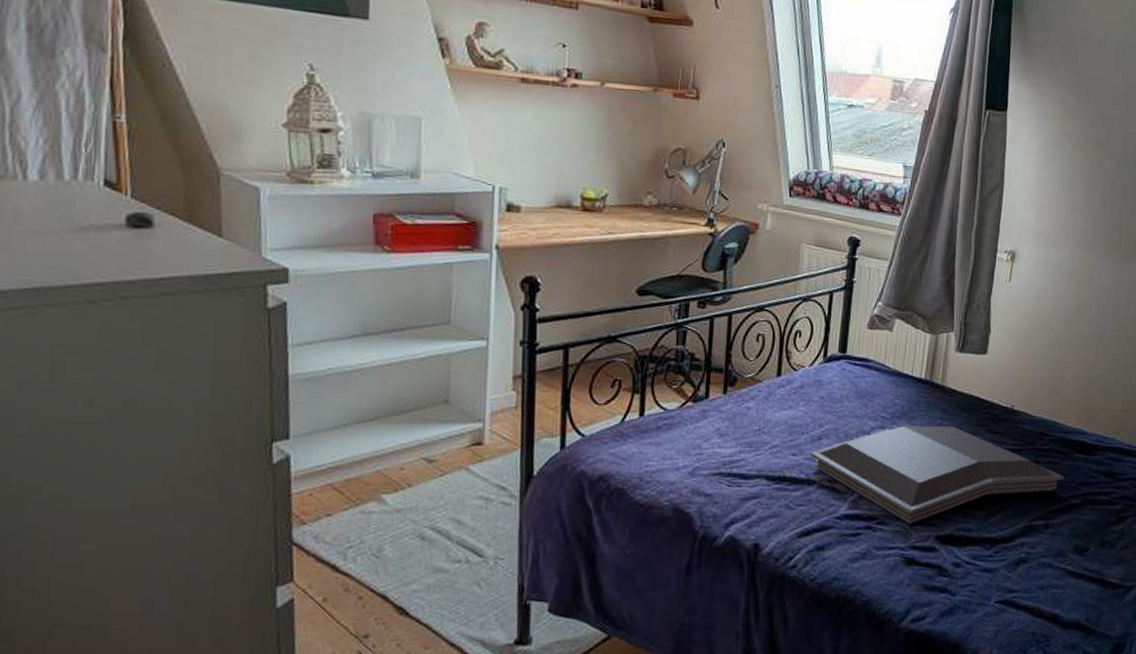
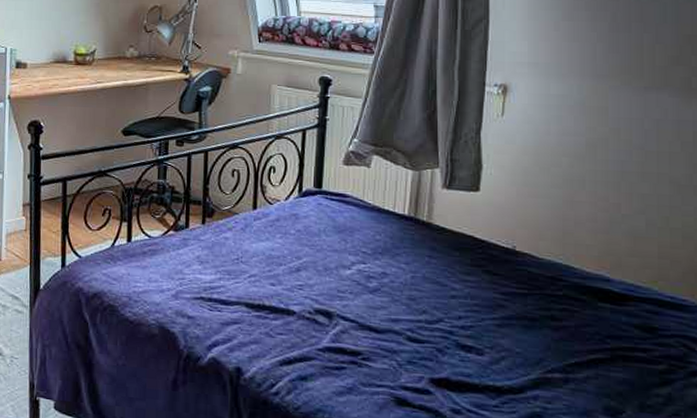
serving tray: present [809,426,1064,524] -> none [288,262,585,363]

